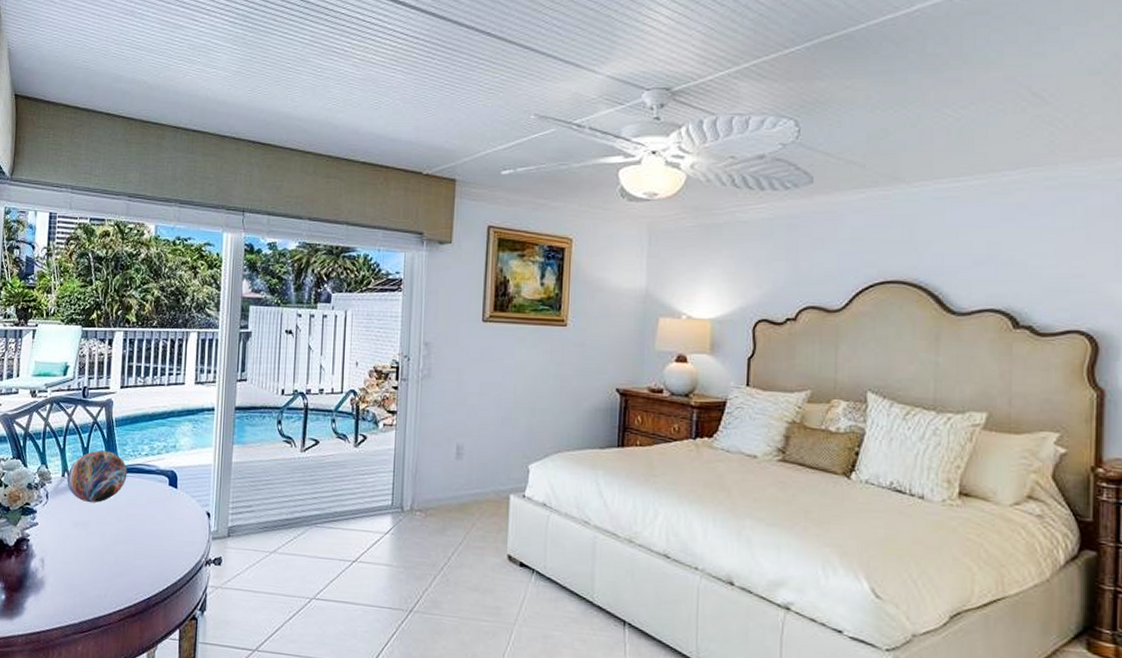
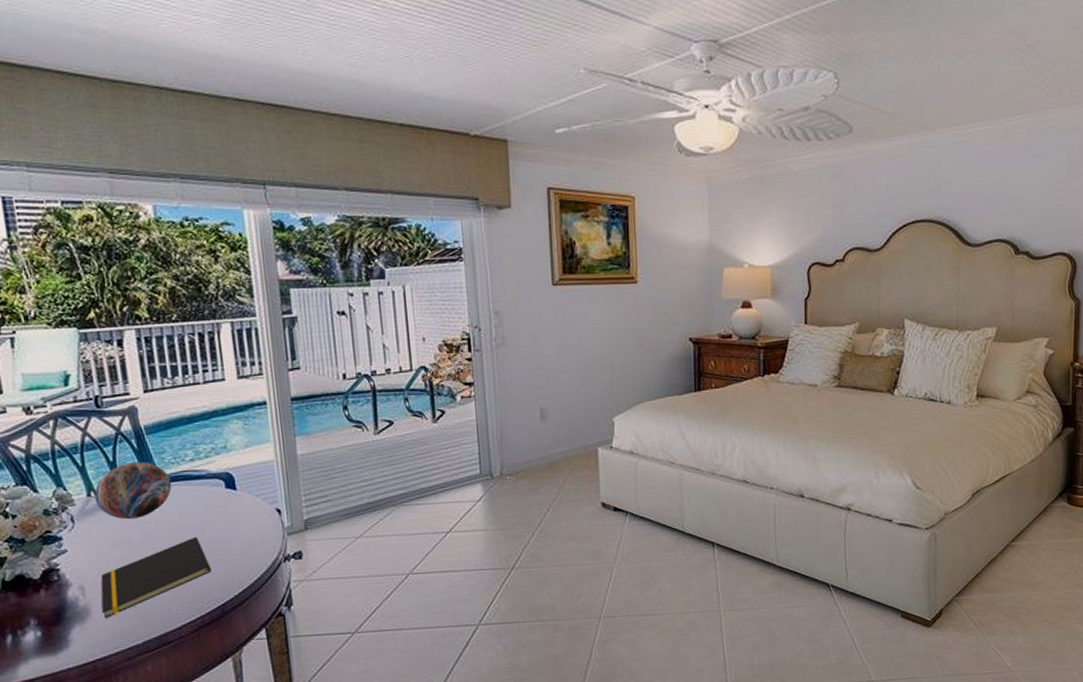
notepad: none [53,527,145,593] -> present [100,536,211,618]

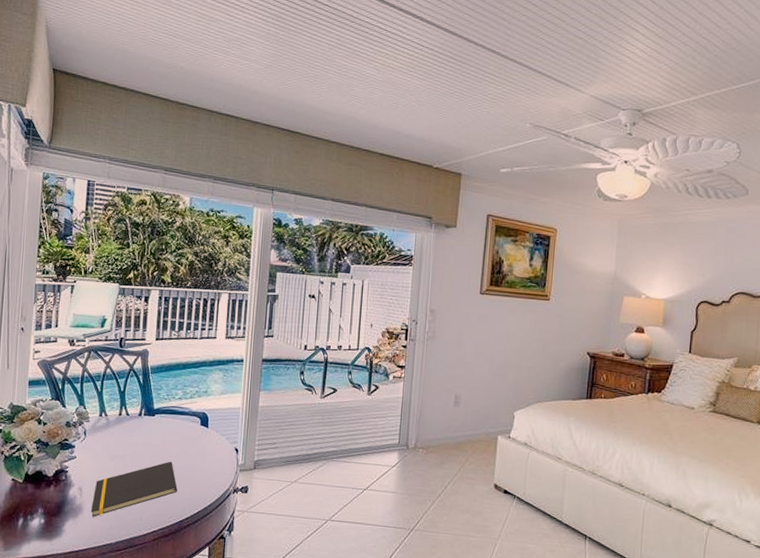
decorative orb: present [94,462,172,519] -> none [104,394,162,439]

